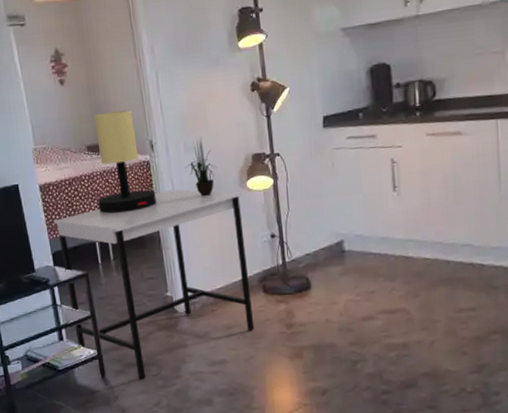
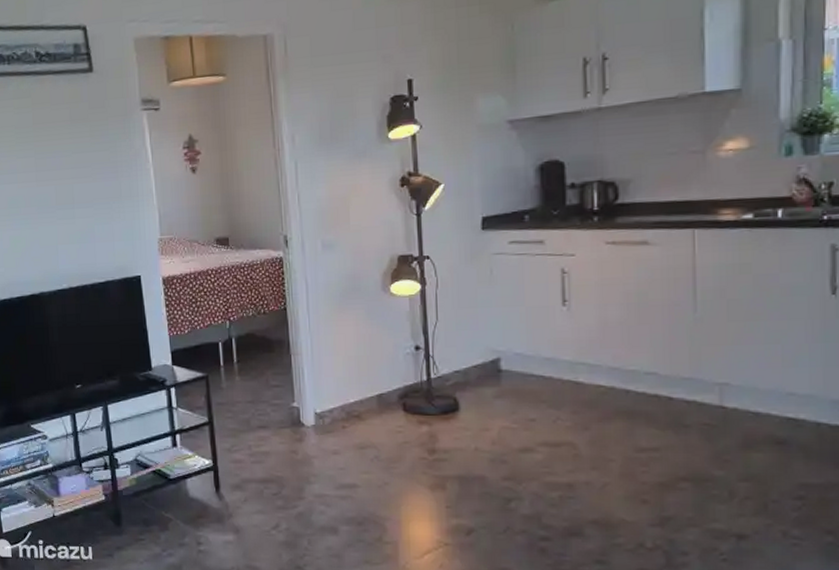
desk: present [53,189,255,380] -> none [174,289,391,498]
table lamp: present [93,110,157,214] -> none [224,202,288,312]
potted plant: present [184,137,217,197] -> none [321,235,358,300]

